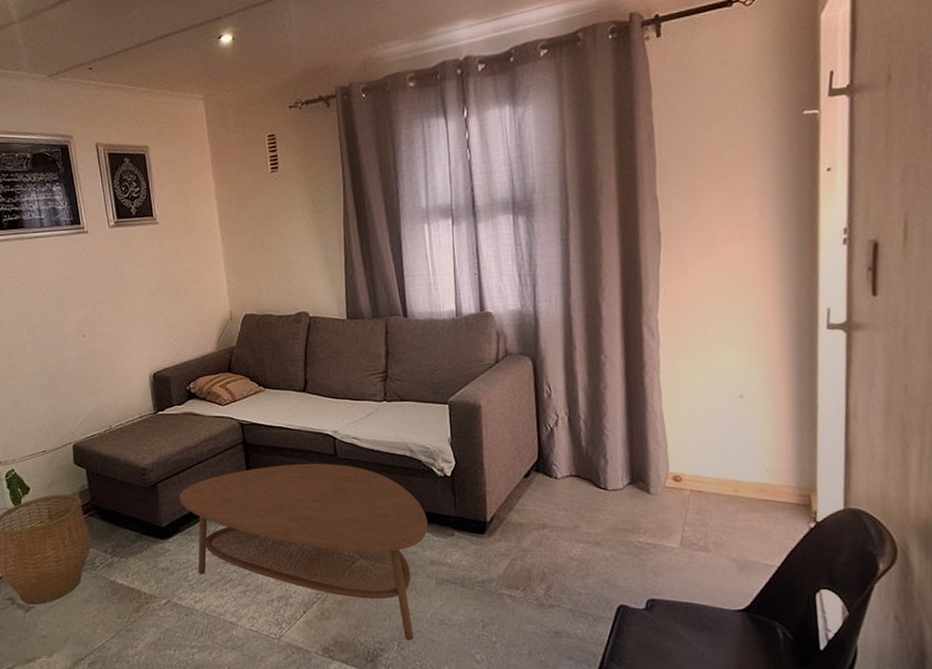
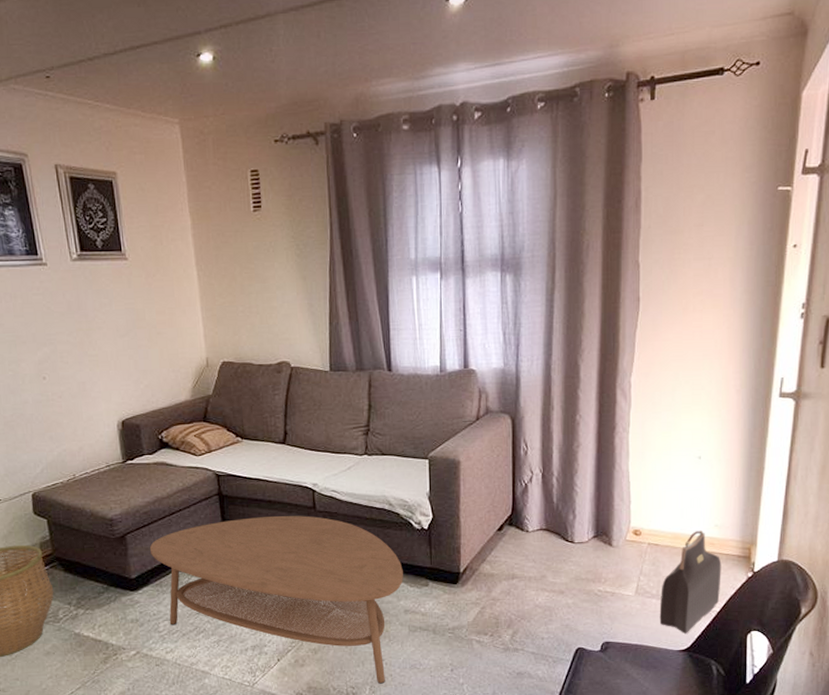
handbag: none [709,475,779,591] -> present [659,530,722,634]

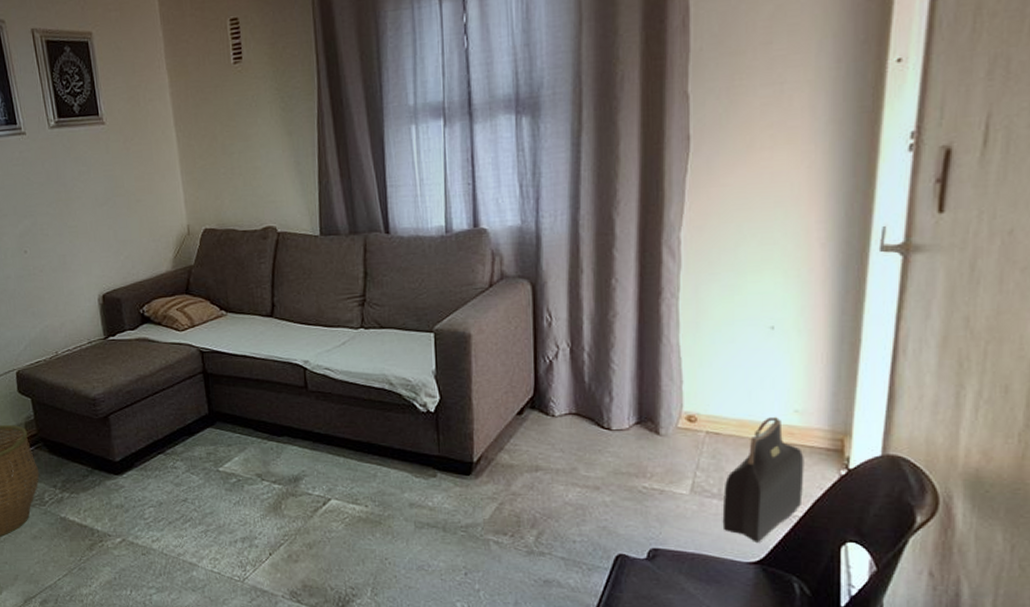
coffee table: present [149,516,403,684] -> none [133,396,407,586]

